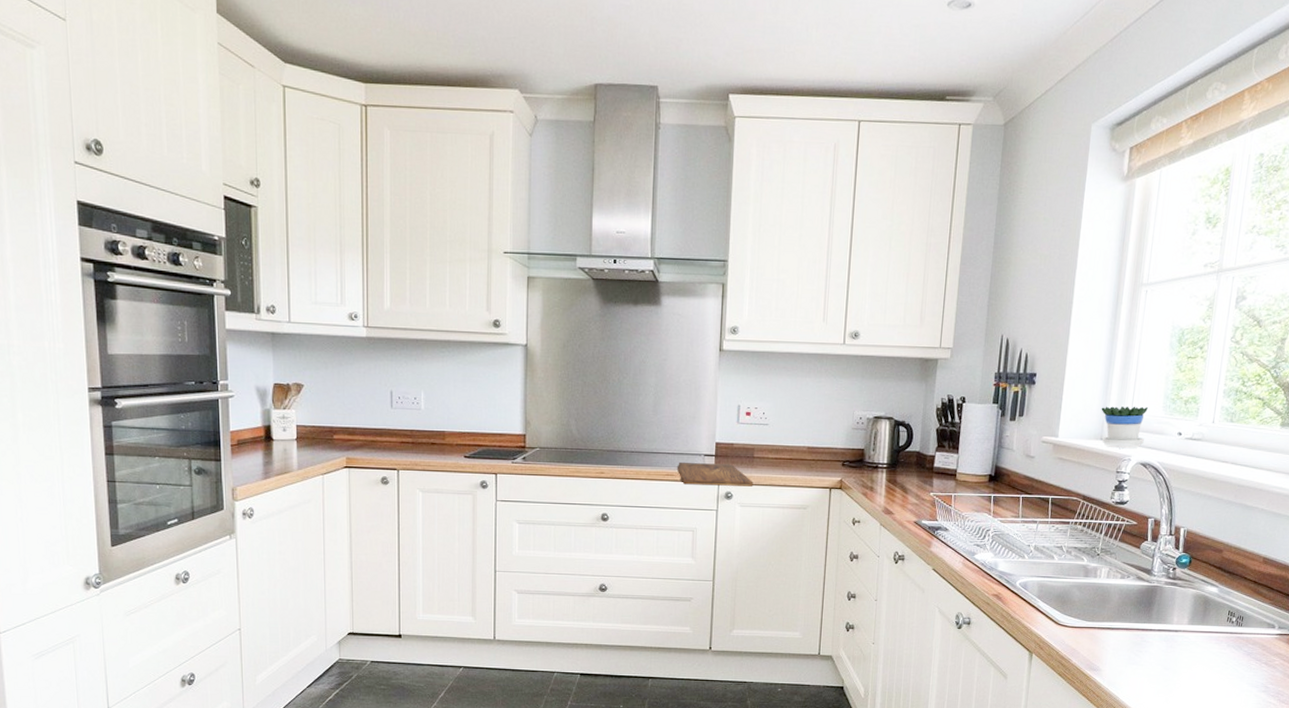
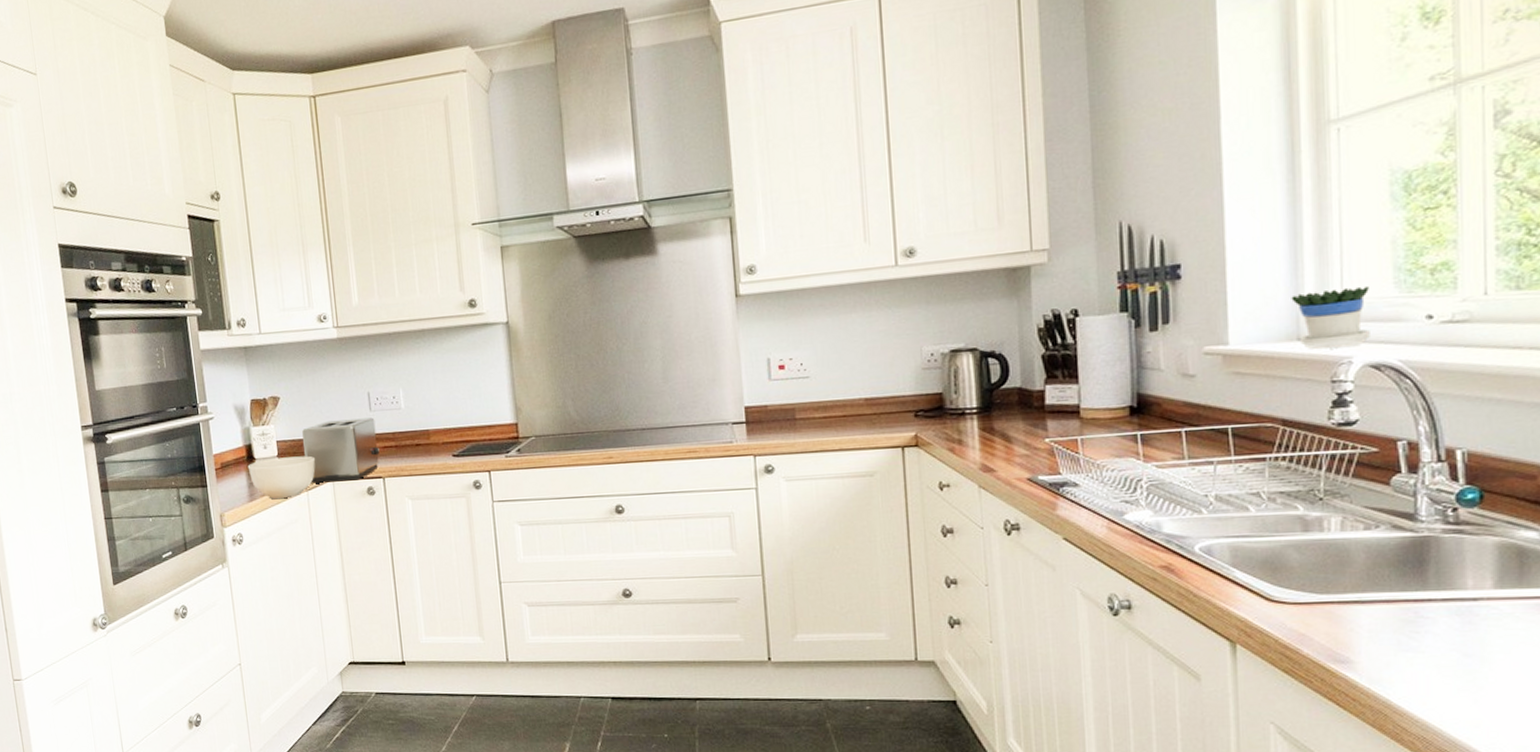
bowl: none [264,441,334,480] -> present [247,455,316,500]
toaster: none [322,412,397,470] -> present [301,417,380,484]
cutting board: present [678,463,753,487] -> none [700,431,799,462]

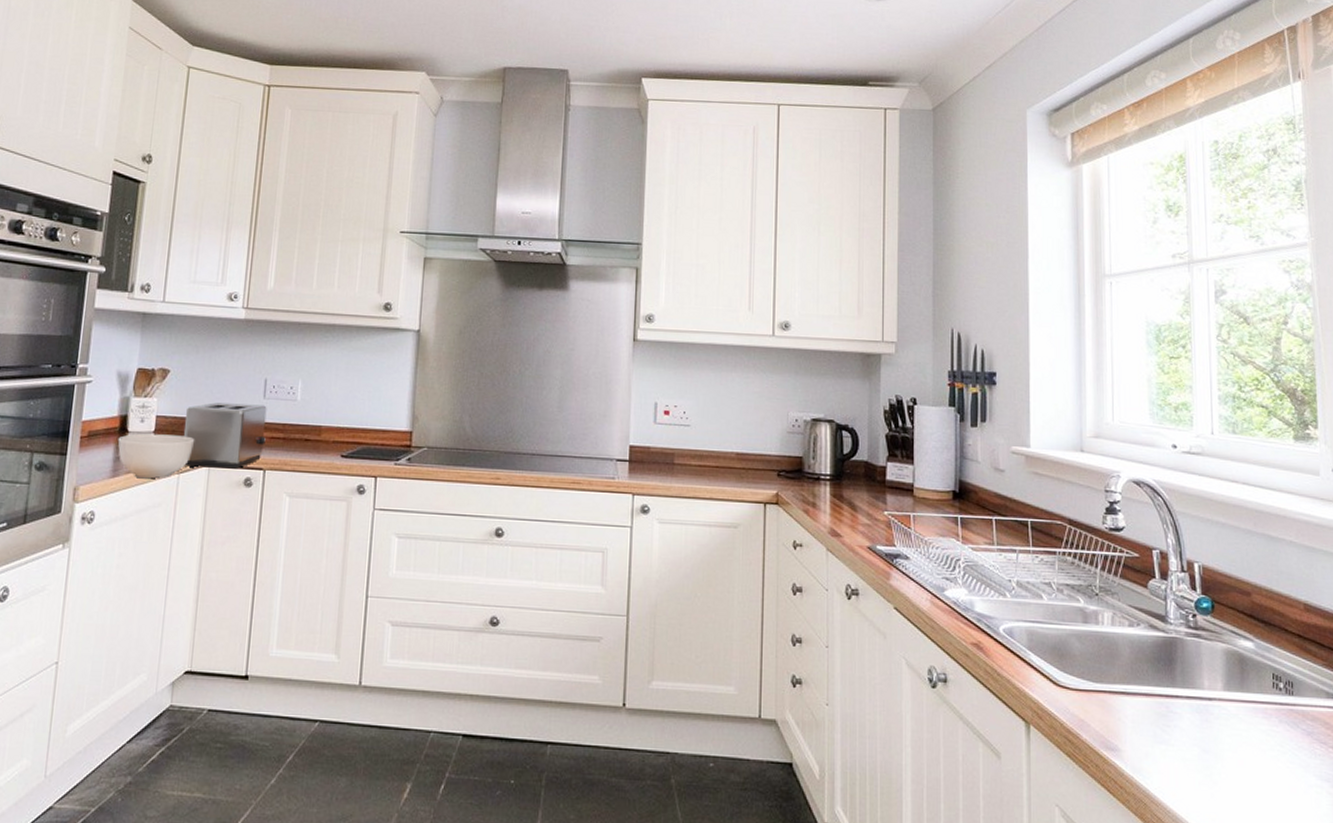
flowerpot: present [1291,285,1370,350] -> none [1077,412,1133,463]

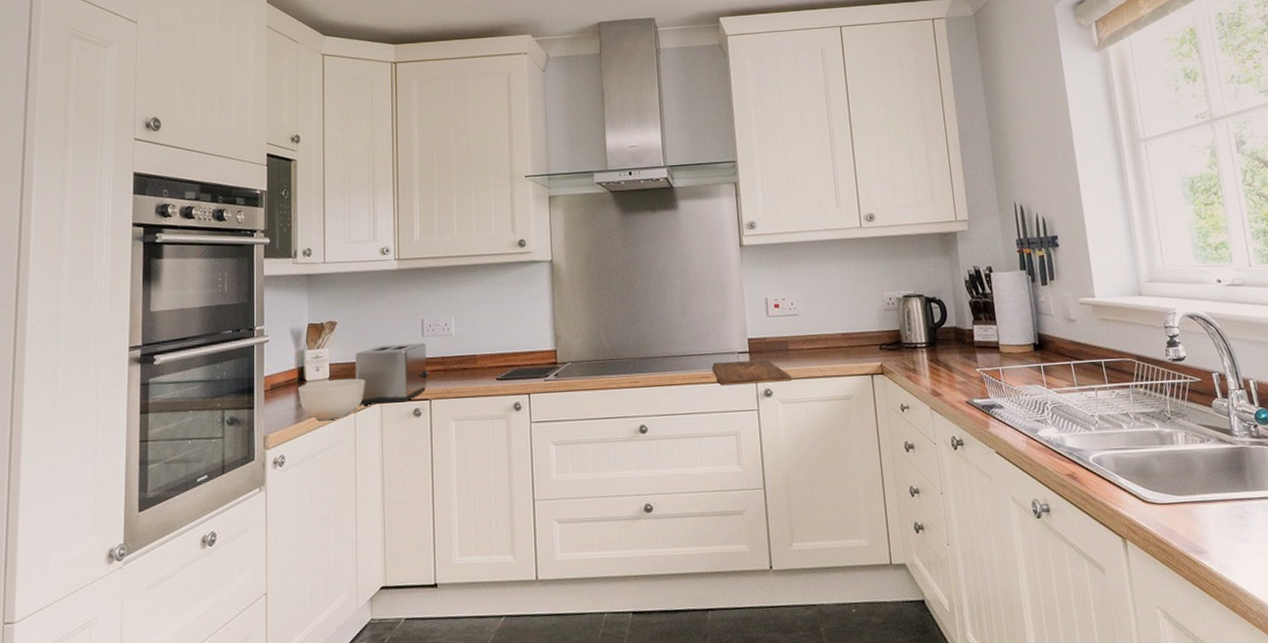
cutting board: none [585,468,674,499] -> present [712,359,792,386]

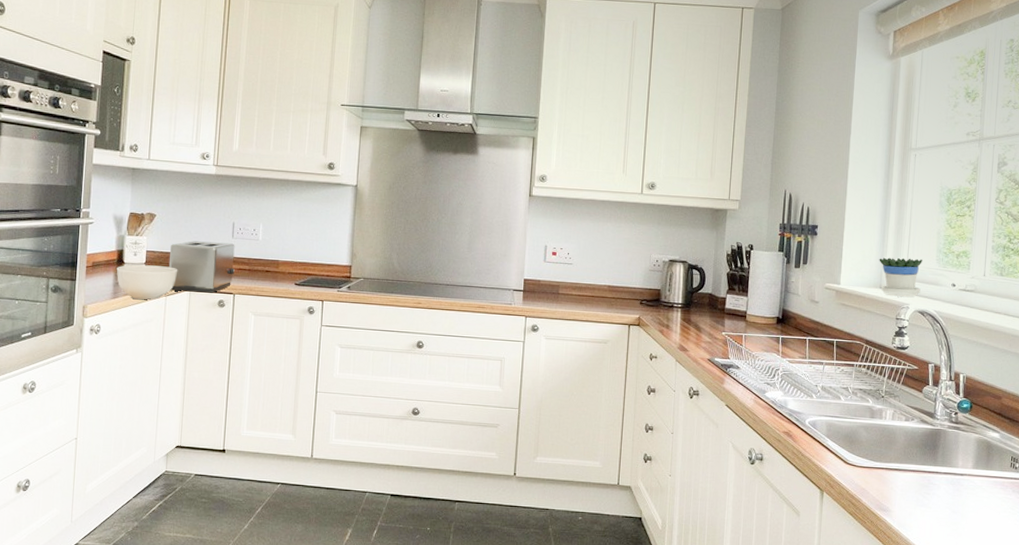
cutting board: present [712,359,792,386] -> none [488,296,558,321]
flowerpot: none [1131,257,1185,303] -> present [879,257,922,298]

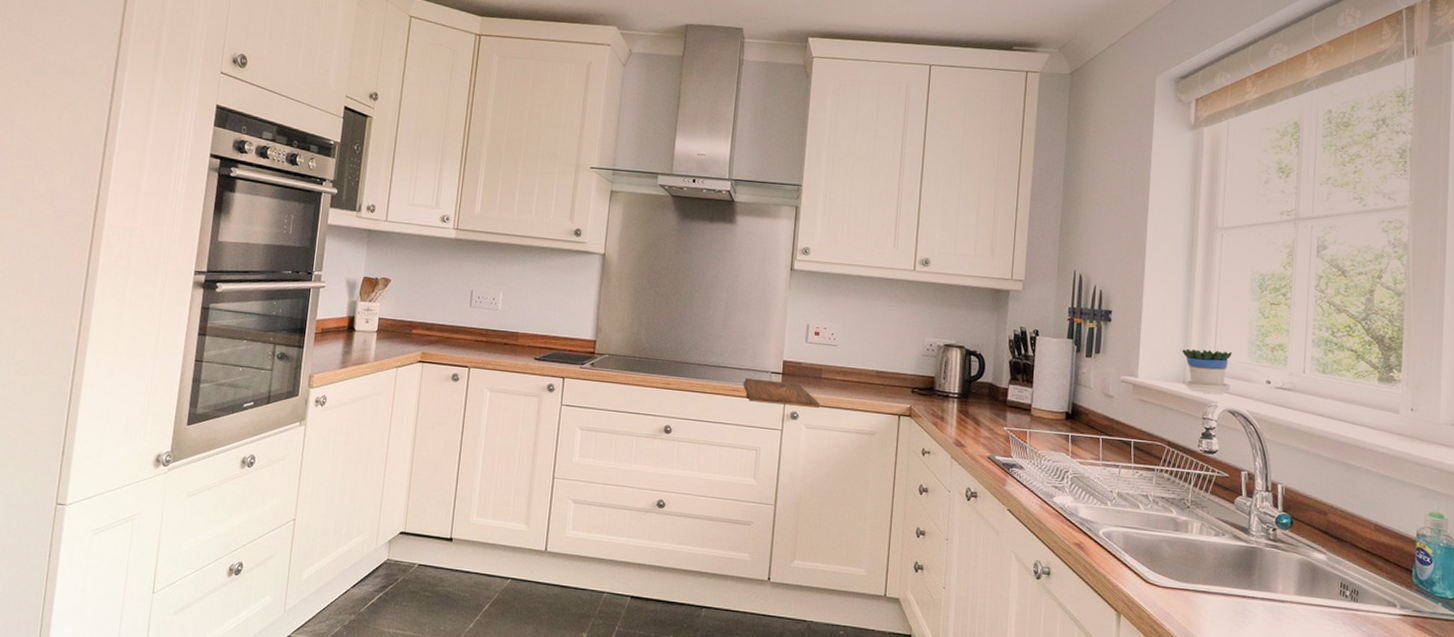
bowl: present [116,264,178,300] -> none [346,332,411,372]
toaster: present [168,241,235,293] -> none [401,308,473,366]
cutting board: none [488,296,558,321] -> present [744,378,820,408]

